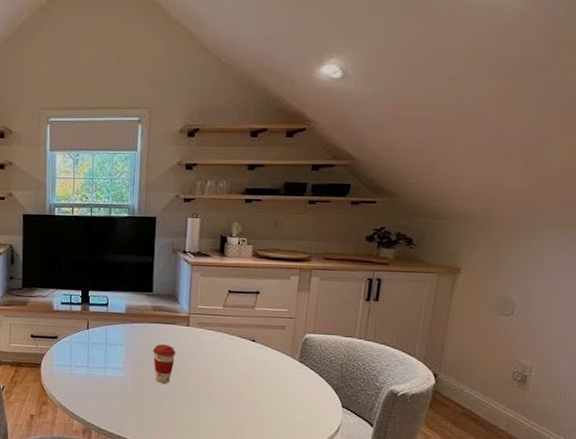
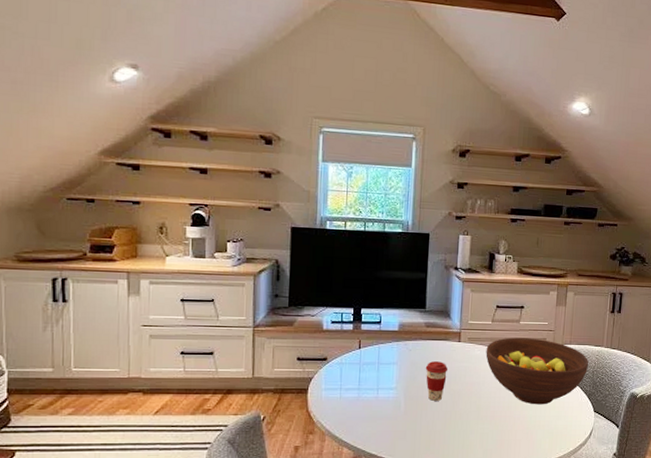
fruit bowl: none [216,324,337,396] -> present [486,337,589,405]

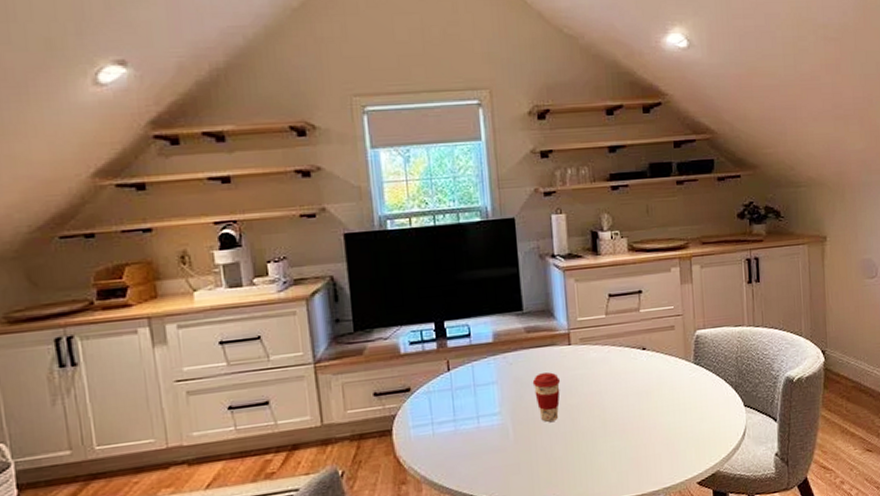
fruit bowl: present [486,337,589,405] -> none [603,327,731,409]

